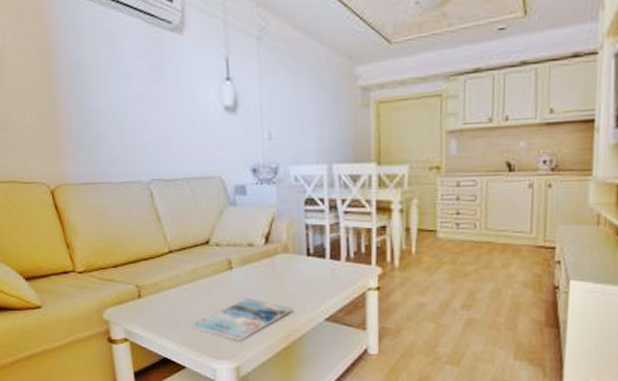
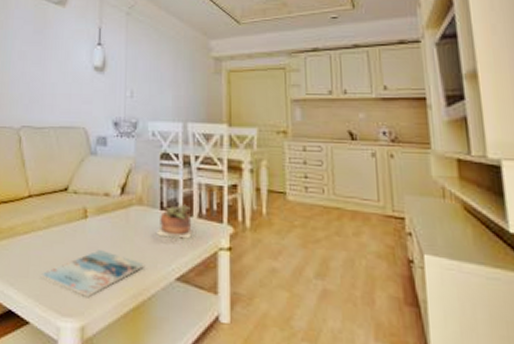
succulent plant: none [304,249,341,282] -> present [157,204,193,239]

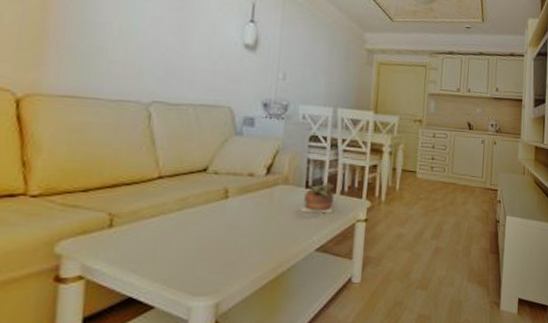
magazine: present [40,250,144,298] -> none [170,229,286,276]

